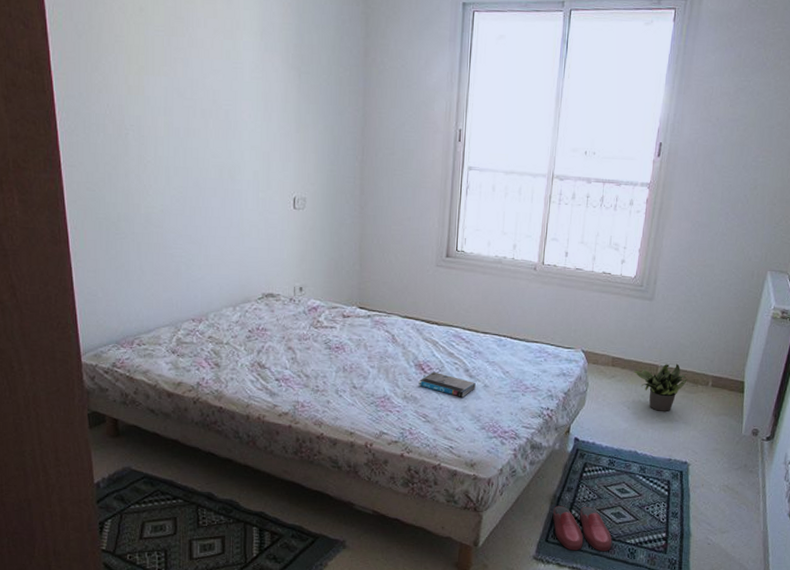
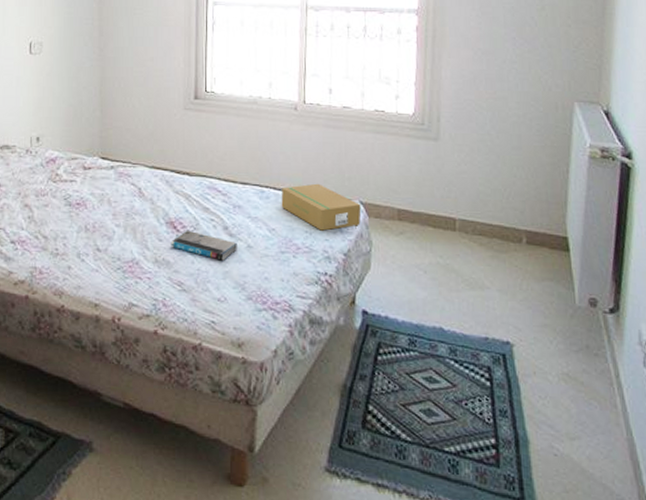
box: none [515,334,583,374] -> present [281,183,361,231]
slippers: present [553,506,612,552] -> none [345,399,426,463]
potted plant: present [633,363,687,411] -> none [425,216,495,276]

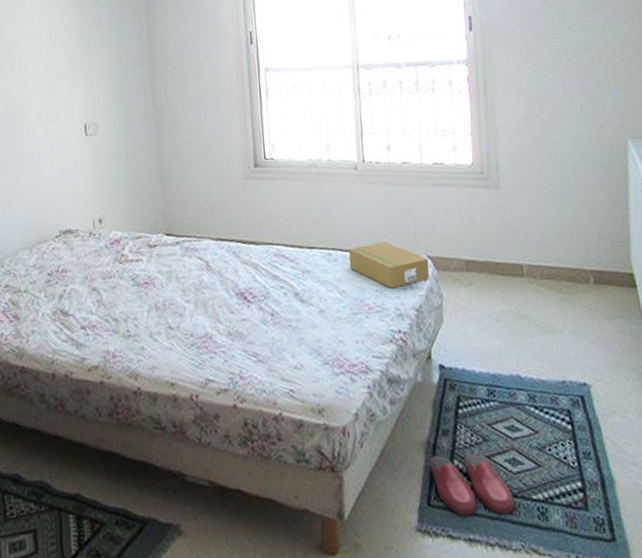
book: present [171,230,237,261] -> none [242,299,310,328]
slippers: none [345,399,426,463] -> present [430,454,515,516]

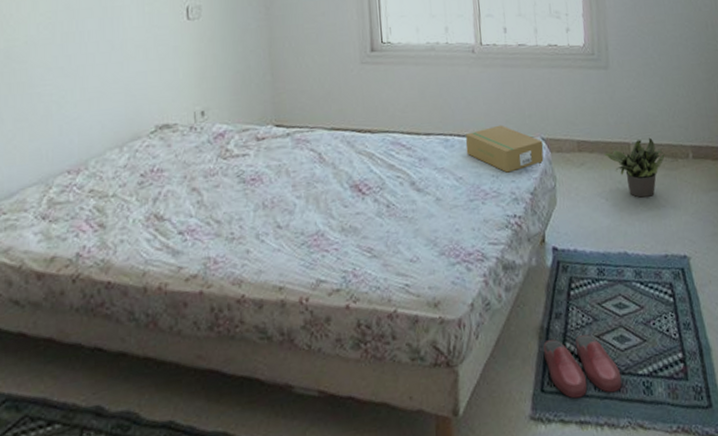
potted plant: none [493,260,562,321] -> present [603,137,665,198]

